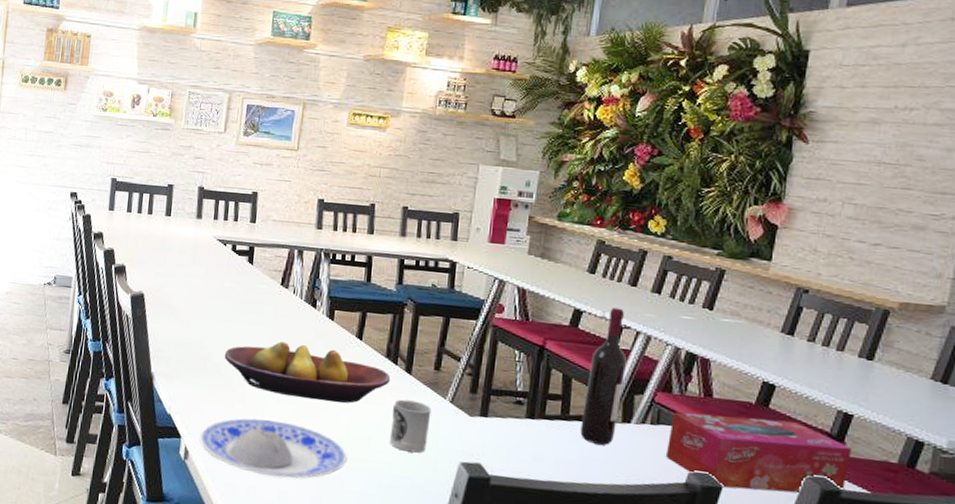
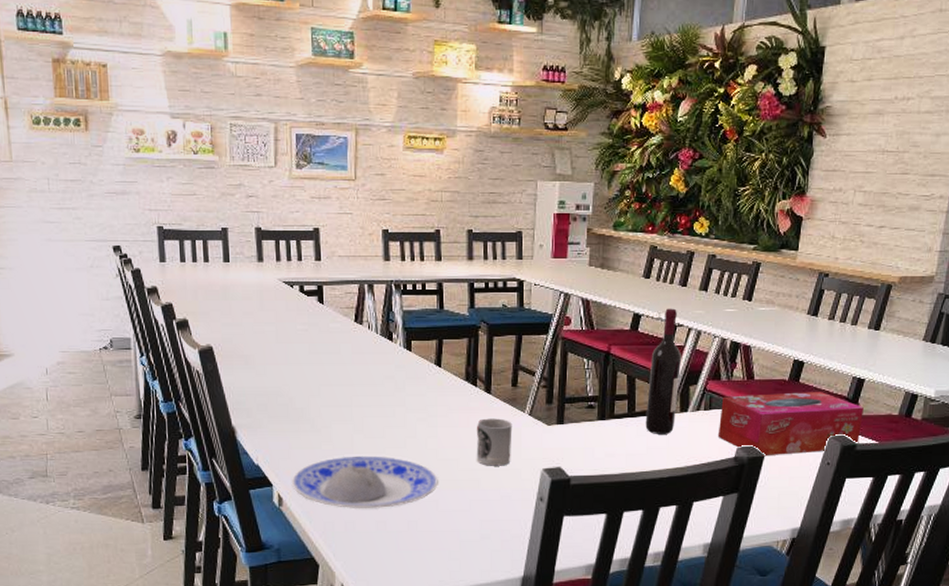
fruit bowl: present [224,341,391,403] -> none [306,378,472,431]

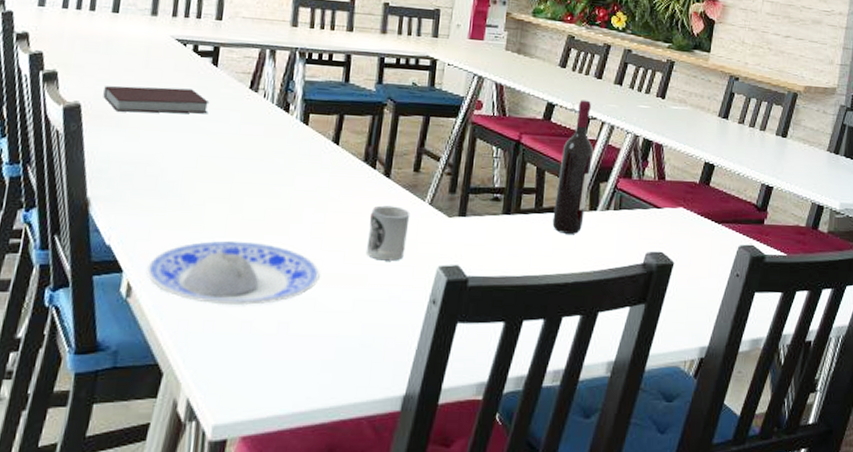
notebook: none [229,326,322,351] -> present [103,85,210,114]
tissue box: present [717,391,864,457] -> none [626,196,772,264]

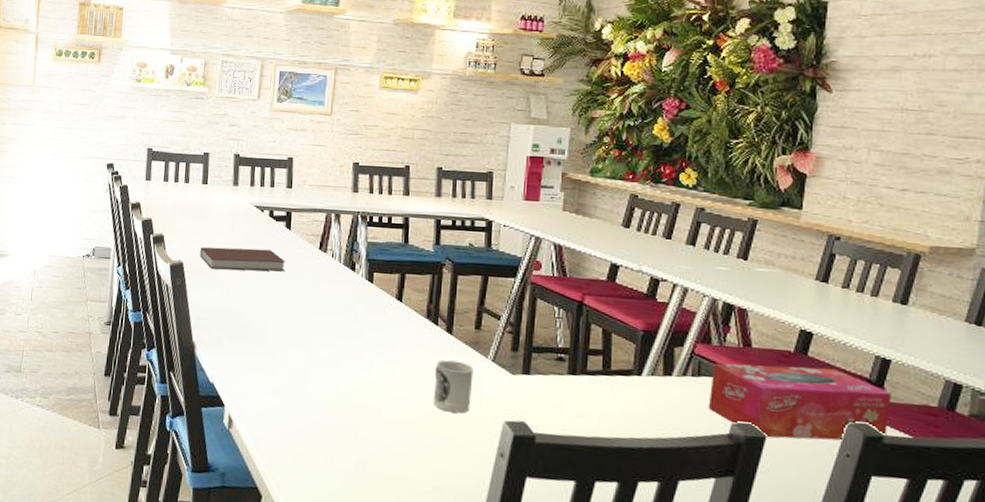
plate: present [147,240,320,305] -> none [243,384,391,444]
wine bottle: present [552,100,593,234] -> none [622,261,665,399]
tissue box: none [626,196,772,264] -> present [708,363,891,440]

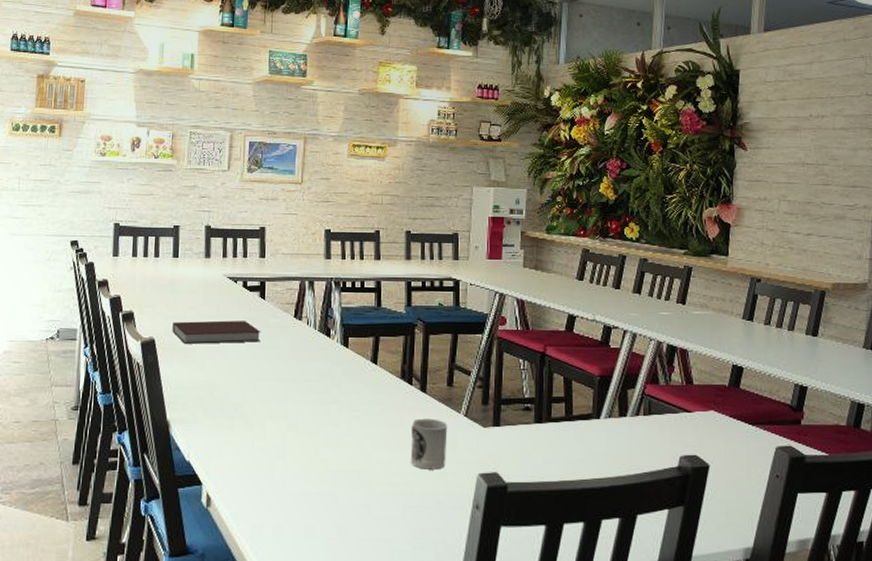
tissue box: present [708,363,891,440] -> none [659,398,810,467]

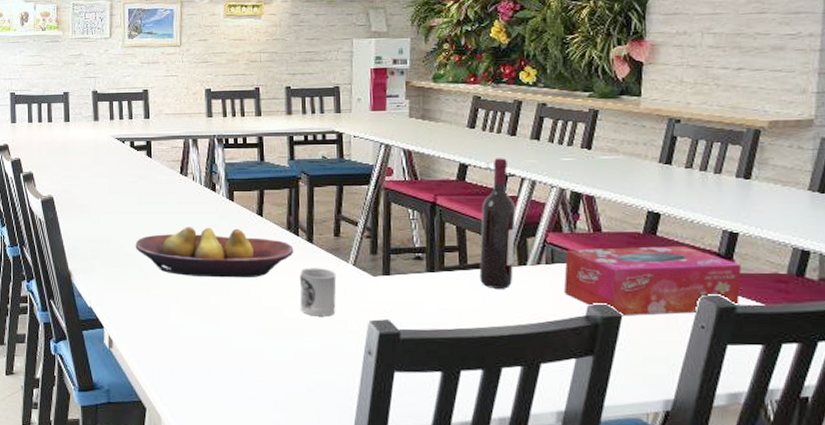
notebook: present [172,320,261,344] -> none [68,178,150,201]
fruit bowl: none [242,374,407,429] -> present [135,227,294,278]
wine bottle: none [584,310,618,440] -> present [479,158,516,289]
tissue box: none [659,398,810,467] -> present [563,245,741,317]

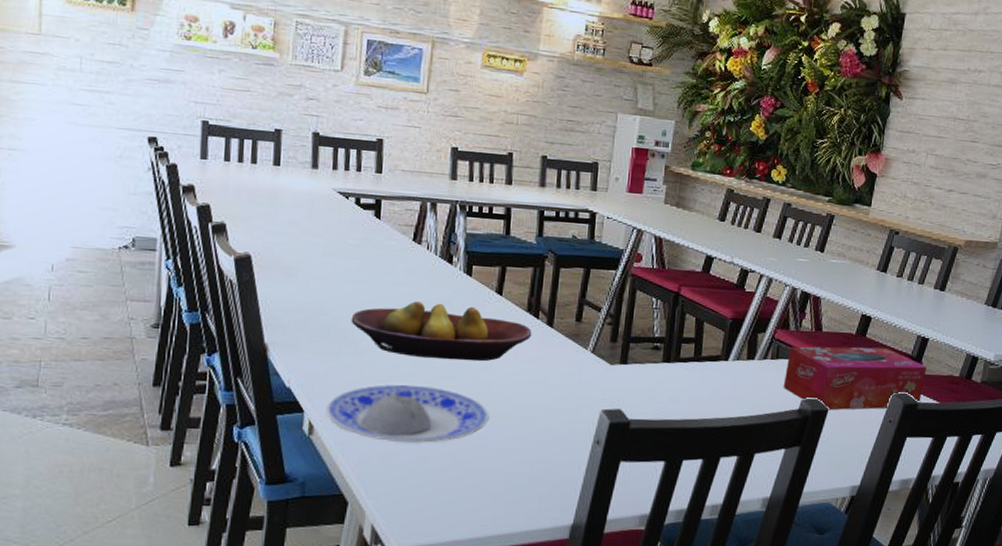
plate: none [122,301,262,355] -> present [326,384,489,443]
cup: present [300,268,337,317] -> none [532,353,574,405]
wine bottle: present [479,158,516,289] -> none [711,253,751,382]

